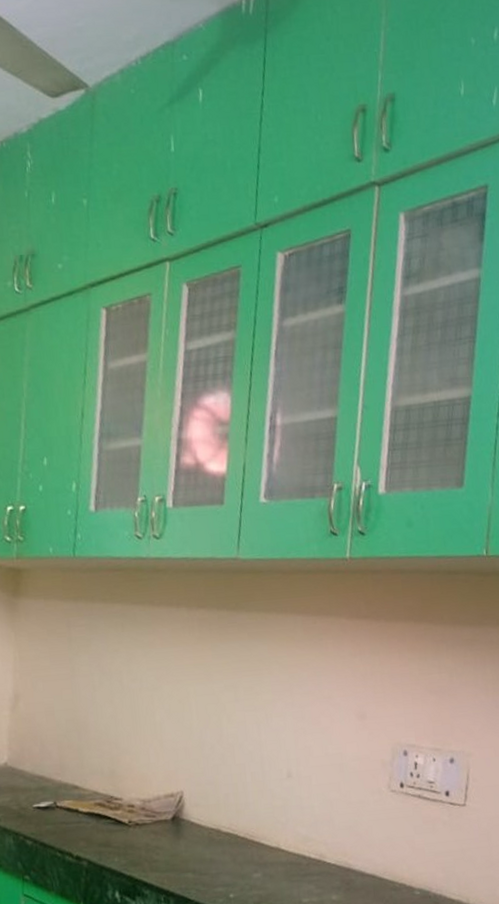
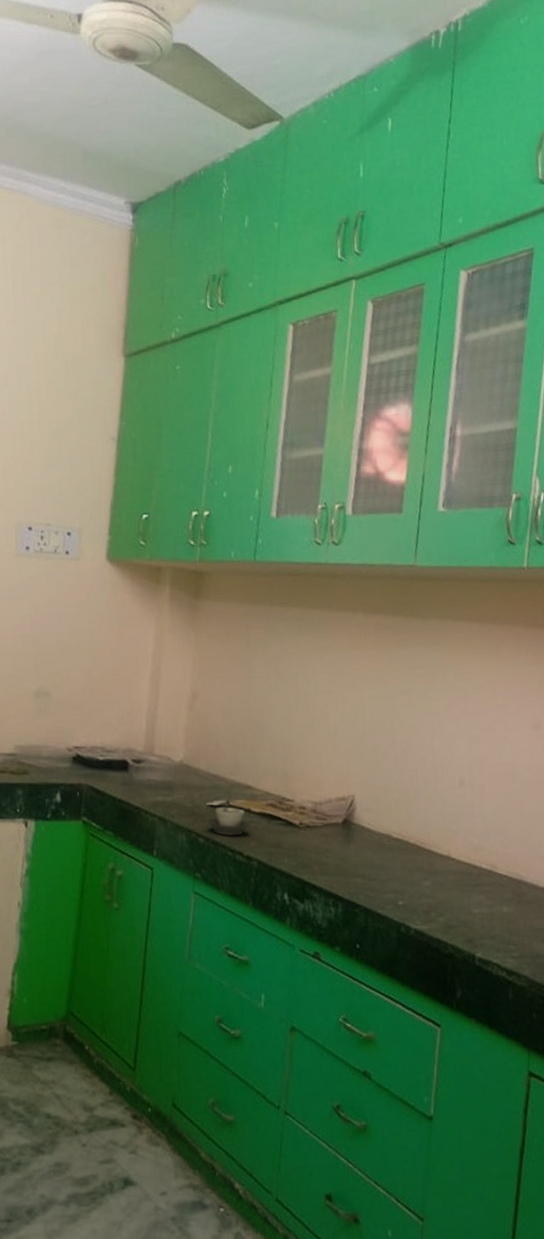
cup: none [34,808,79,837] -> present [207,807,250,836]

